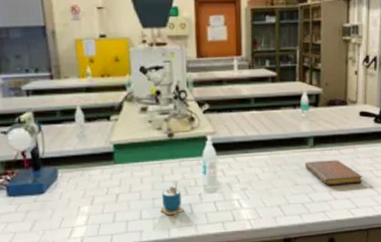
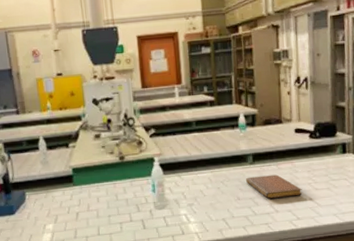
cup: present [160,180,184,216] -> none [116,199,137,231]

